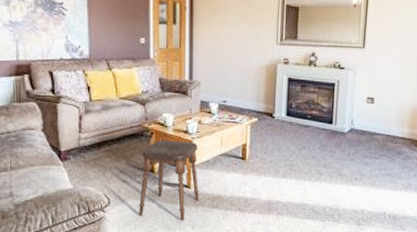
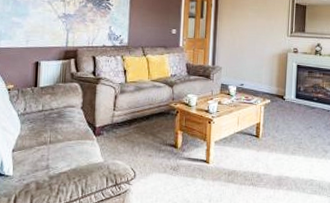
stool: present [139,140,199,221] -> none [161,118,217,194]

